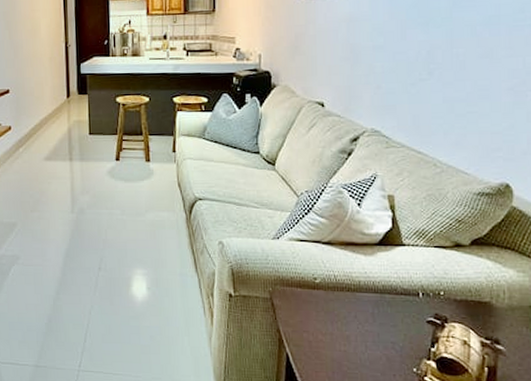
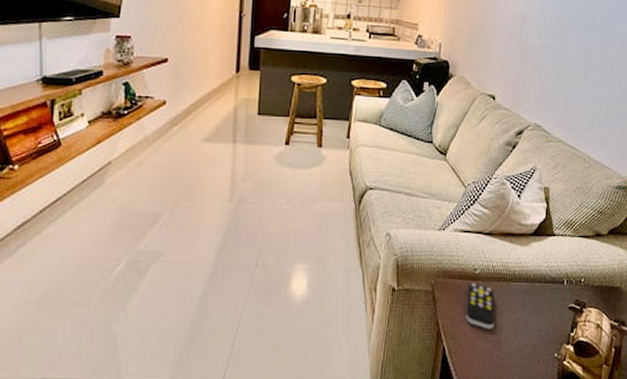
remote control: none [308,292,341,339] -> present [466,283,495,330]

